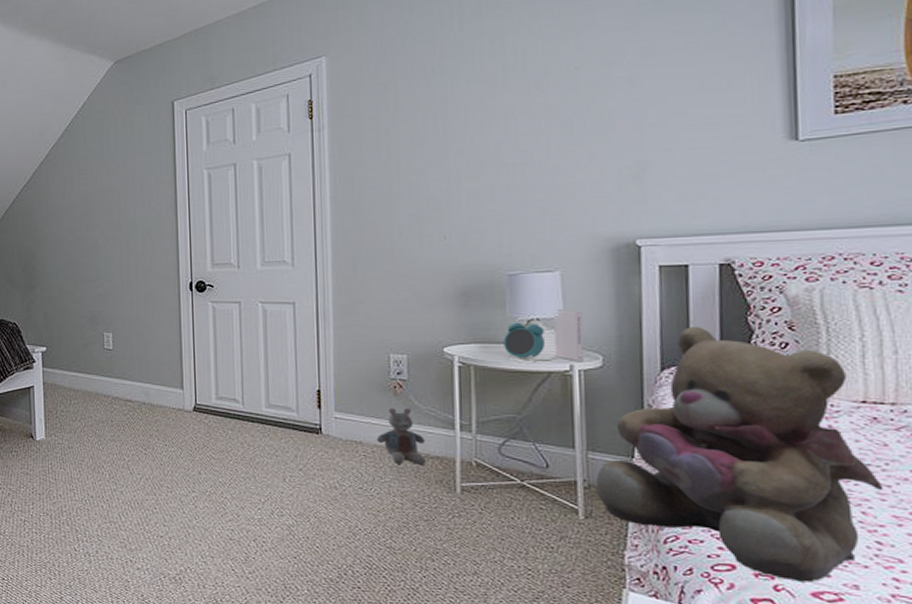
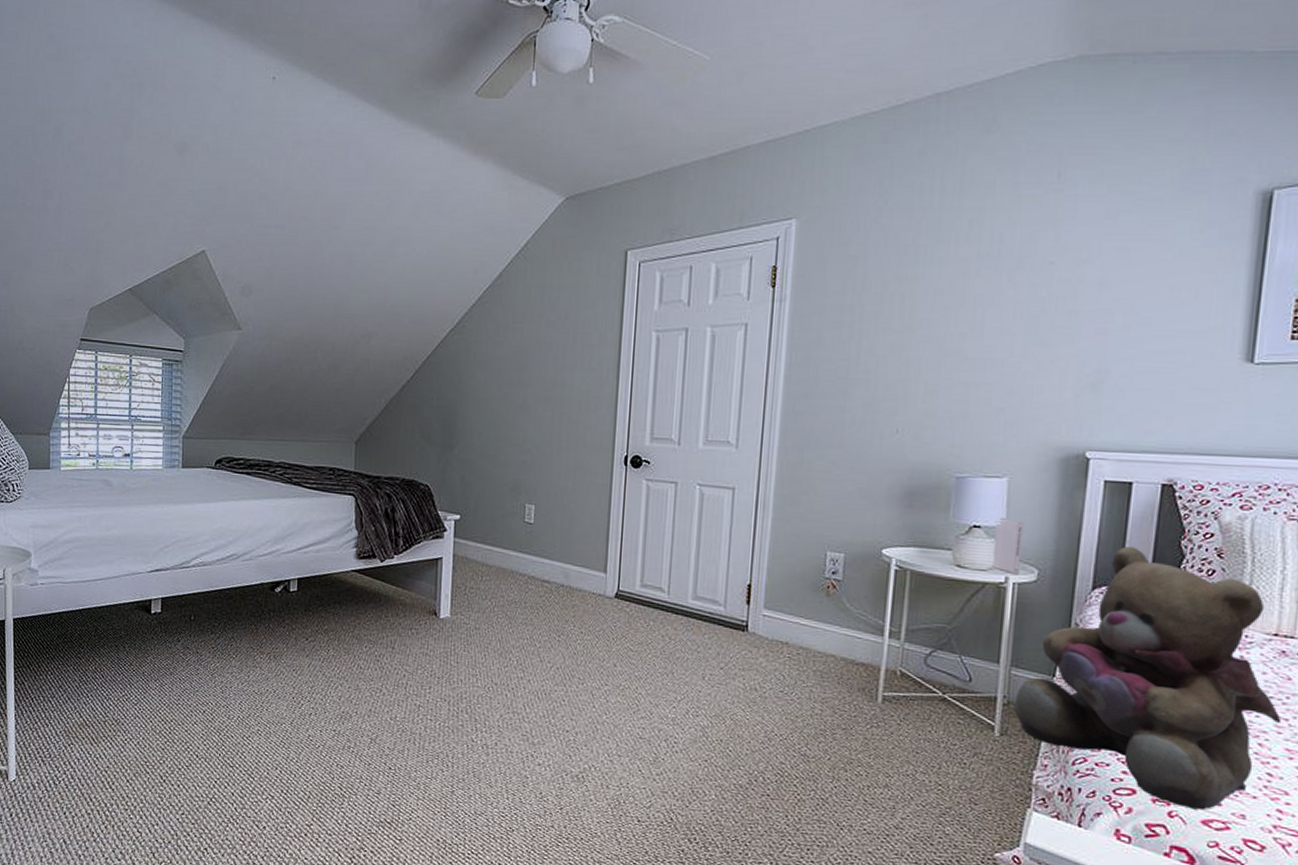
stuffed animal: present [376,408,426,465] -> none [803,609,852,671]
alarm clock: present [504,318,544,363] -> none [943,523,984,572]

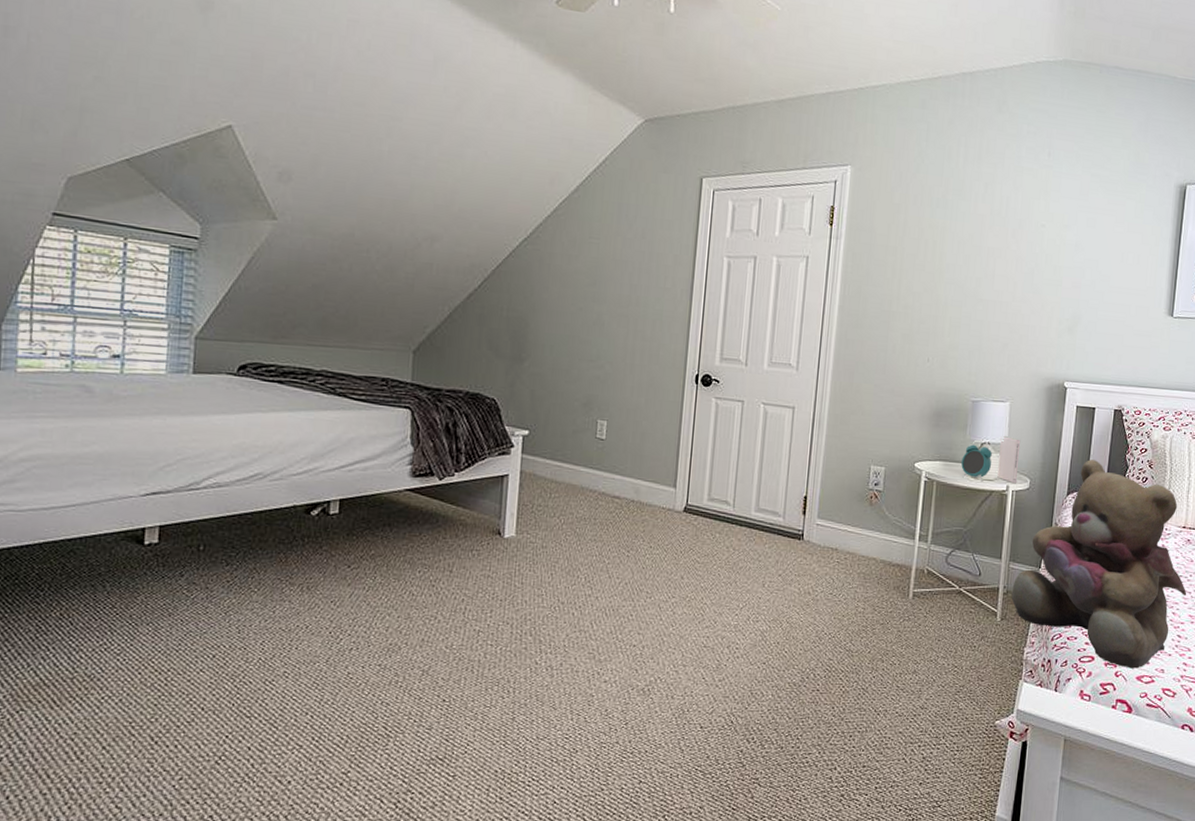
alarm clock: none [943,523,984,572] -> present [961,441,992,482]

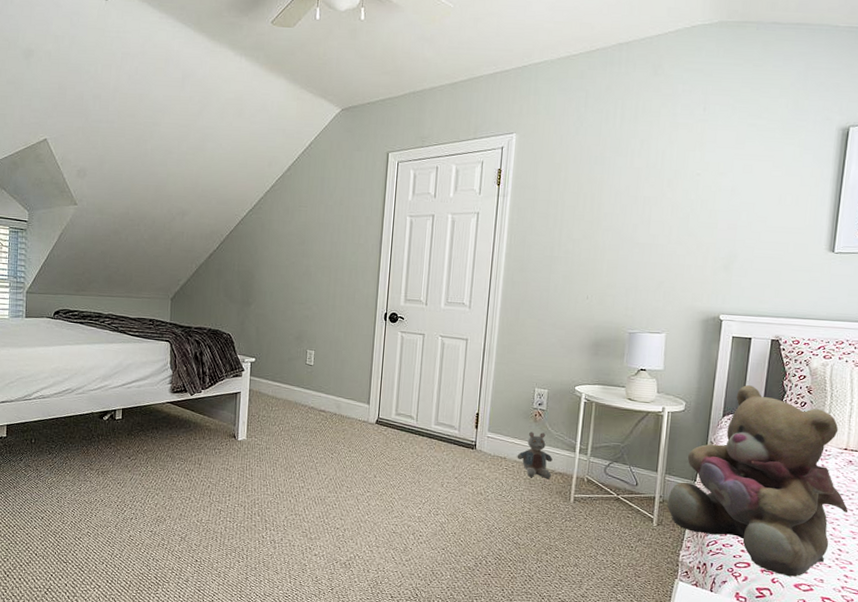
stuffed animal: none [850,517,890,572] -> present [517,432,553,478]
alarm clock: present [961,441,992,482] -> none [619,367,648,404]
book: present [997,436,1021,483] -> none [653,363,677,405]

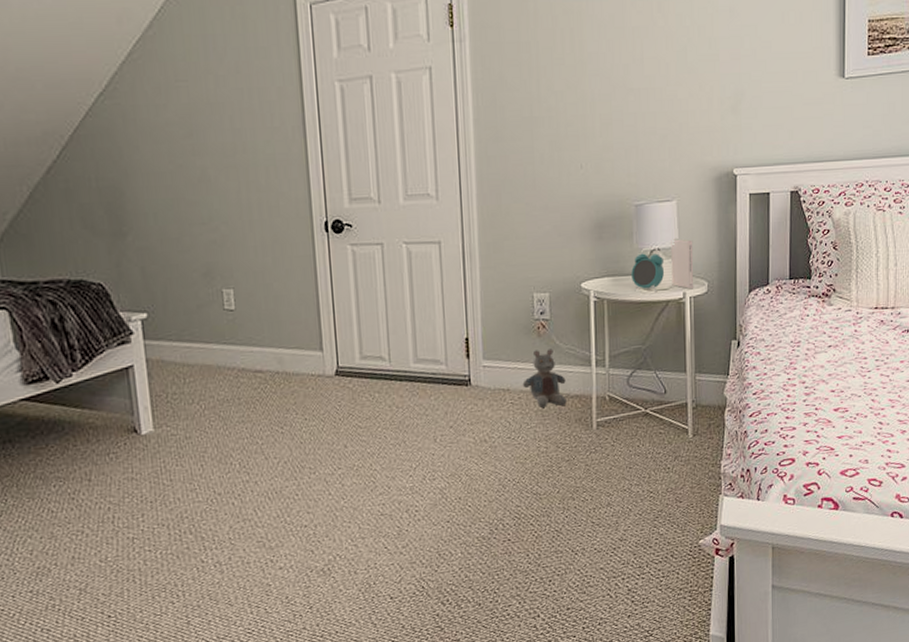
alarm clock: none [619,367,648,404] -> present [631,248,664,293]
book: none [653,363,677,405] -> present [671,238,694,289]
teddy bear: present [667,385,849,577] -> none [701,250,885,465]

